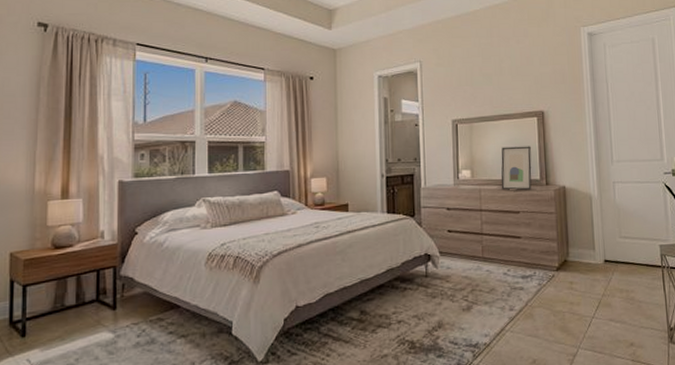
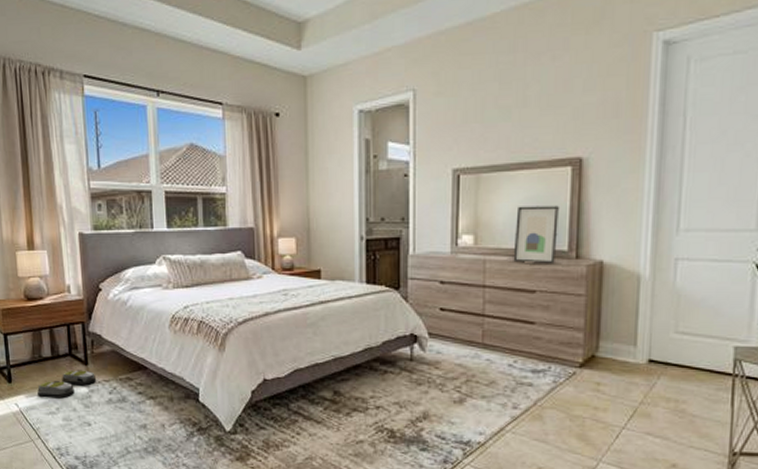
slippers: none [55,315,123,349] -> present [37,370,96,399]

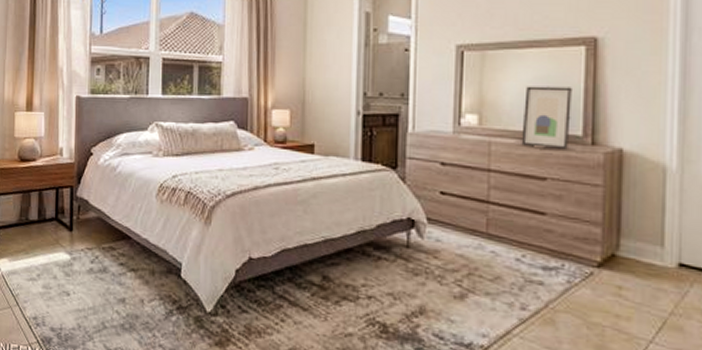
slippers: present [37,370,96,399] -> none [21,235,79,265]

